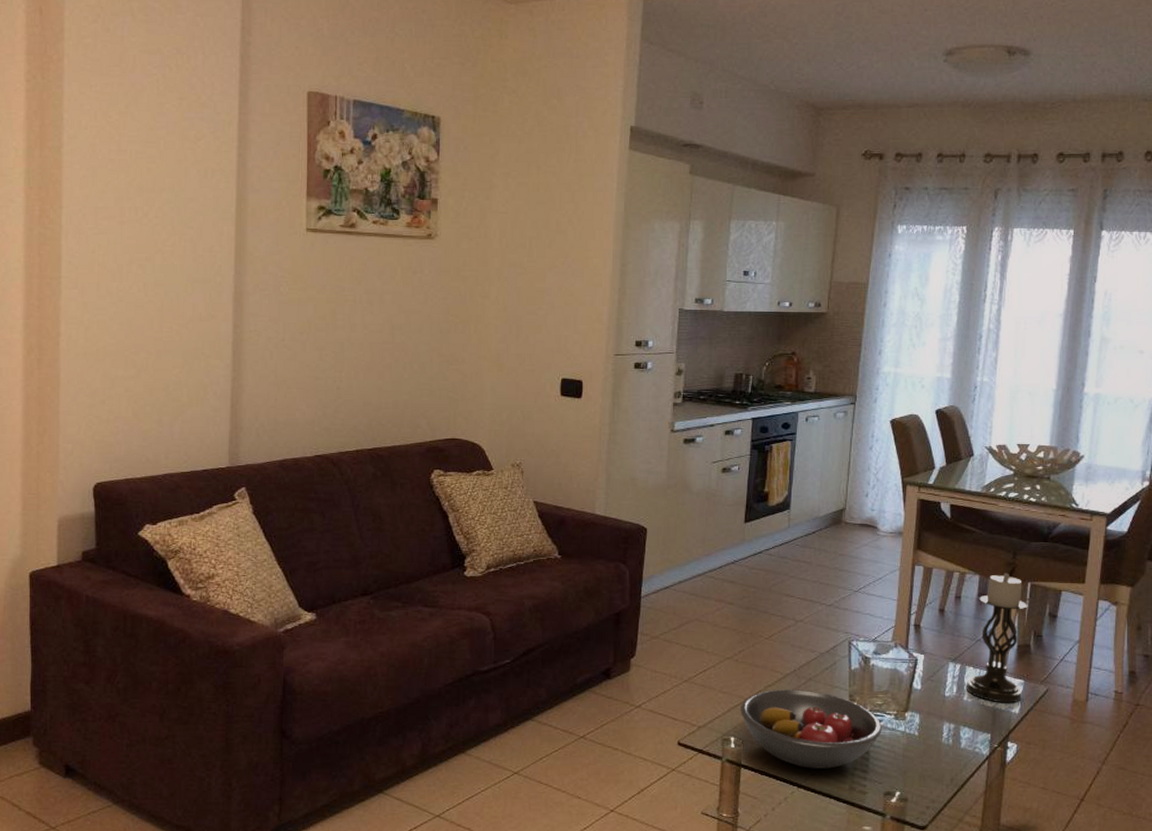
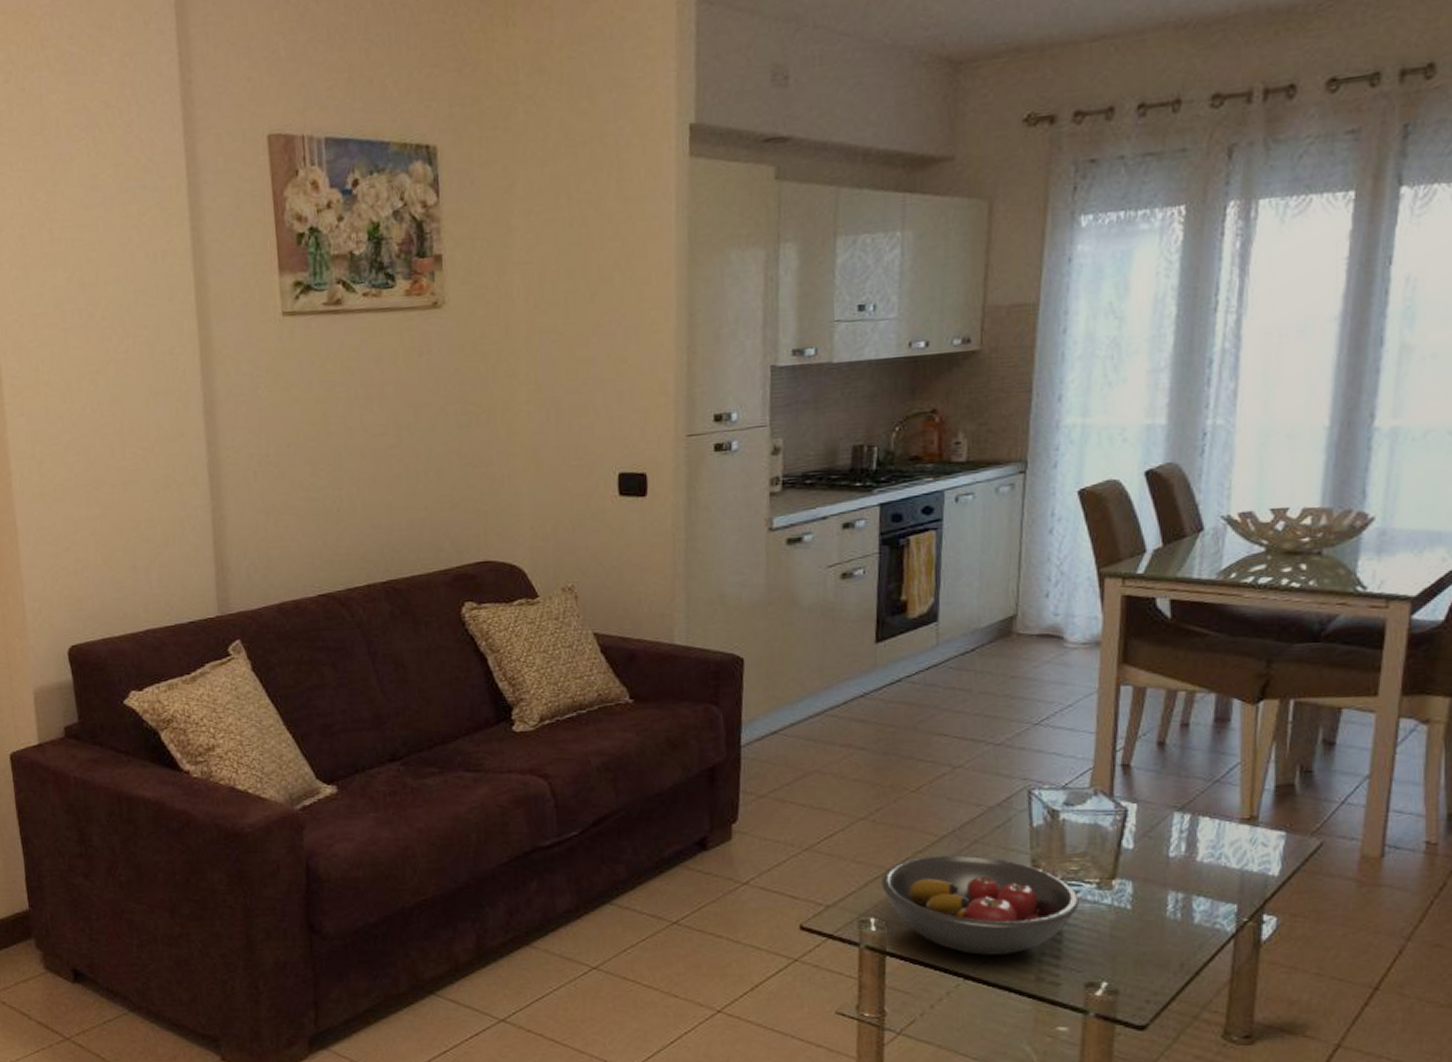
candle holder: present [966,573,1028,703] -> none [1199,688,1291,864]

